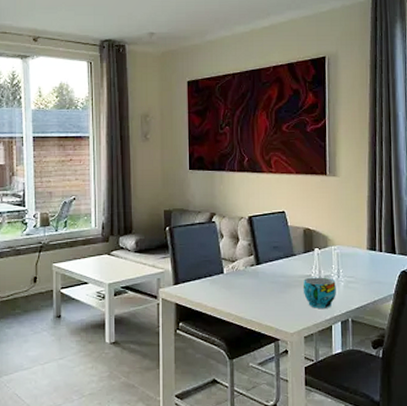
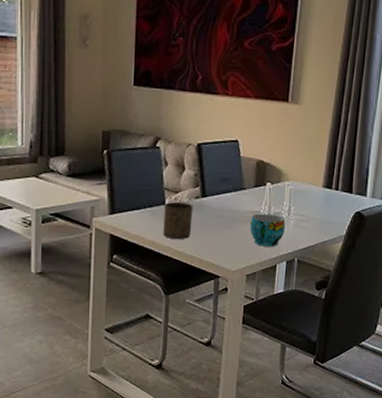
cup: none [223,271,250,305] -> present [163,202,193,239]

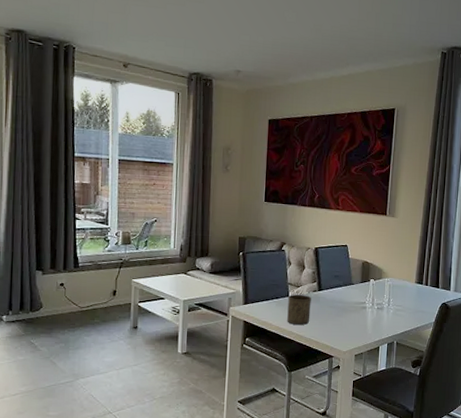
cup: present [249,213,286,247] -> none [357,304,386,332]

